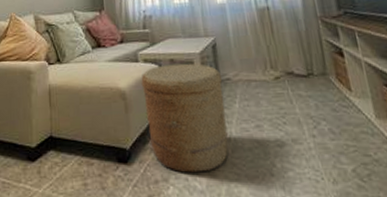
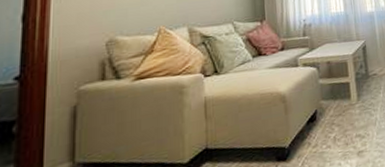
woven basket: present [141,63,229,173] -> none [300,63,375,160]

